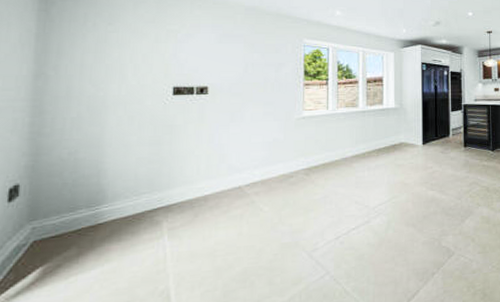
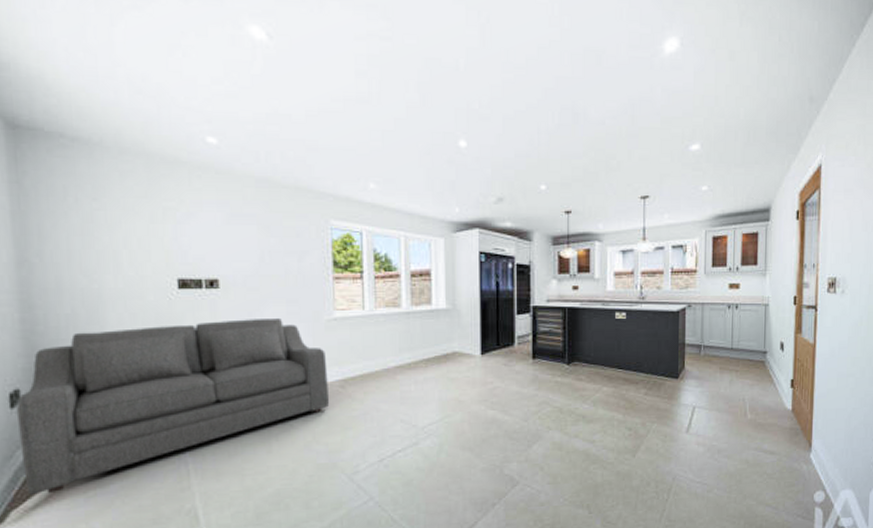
sofa: none [10,118,296,283] -> present [16,319,330,495]

